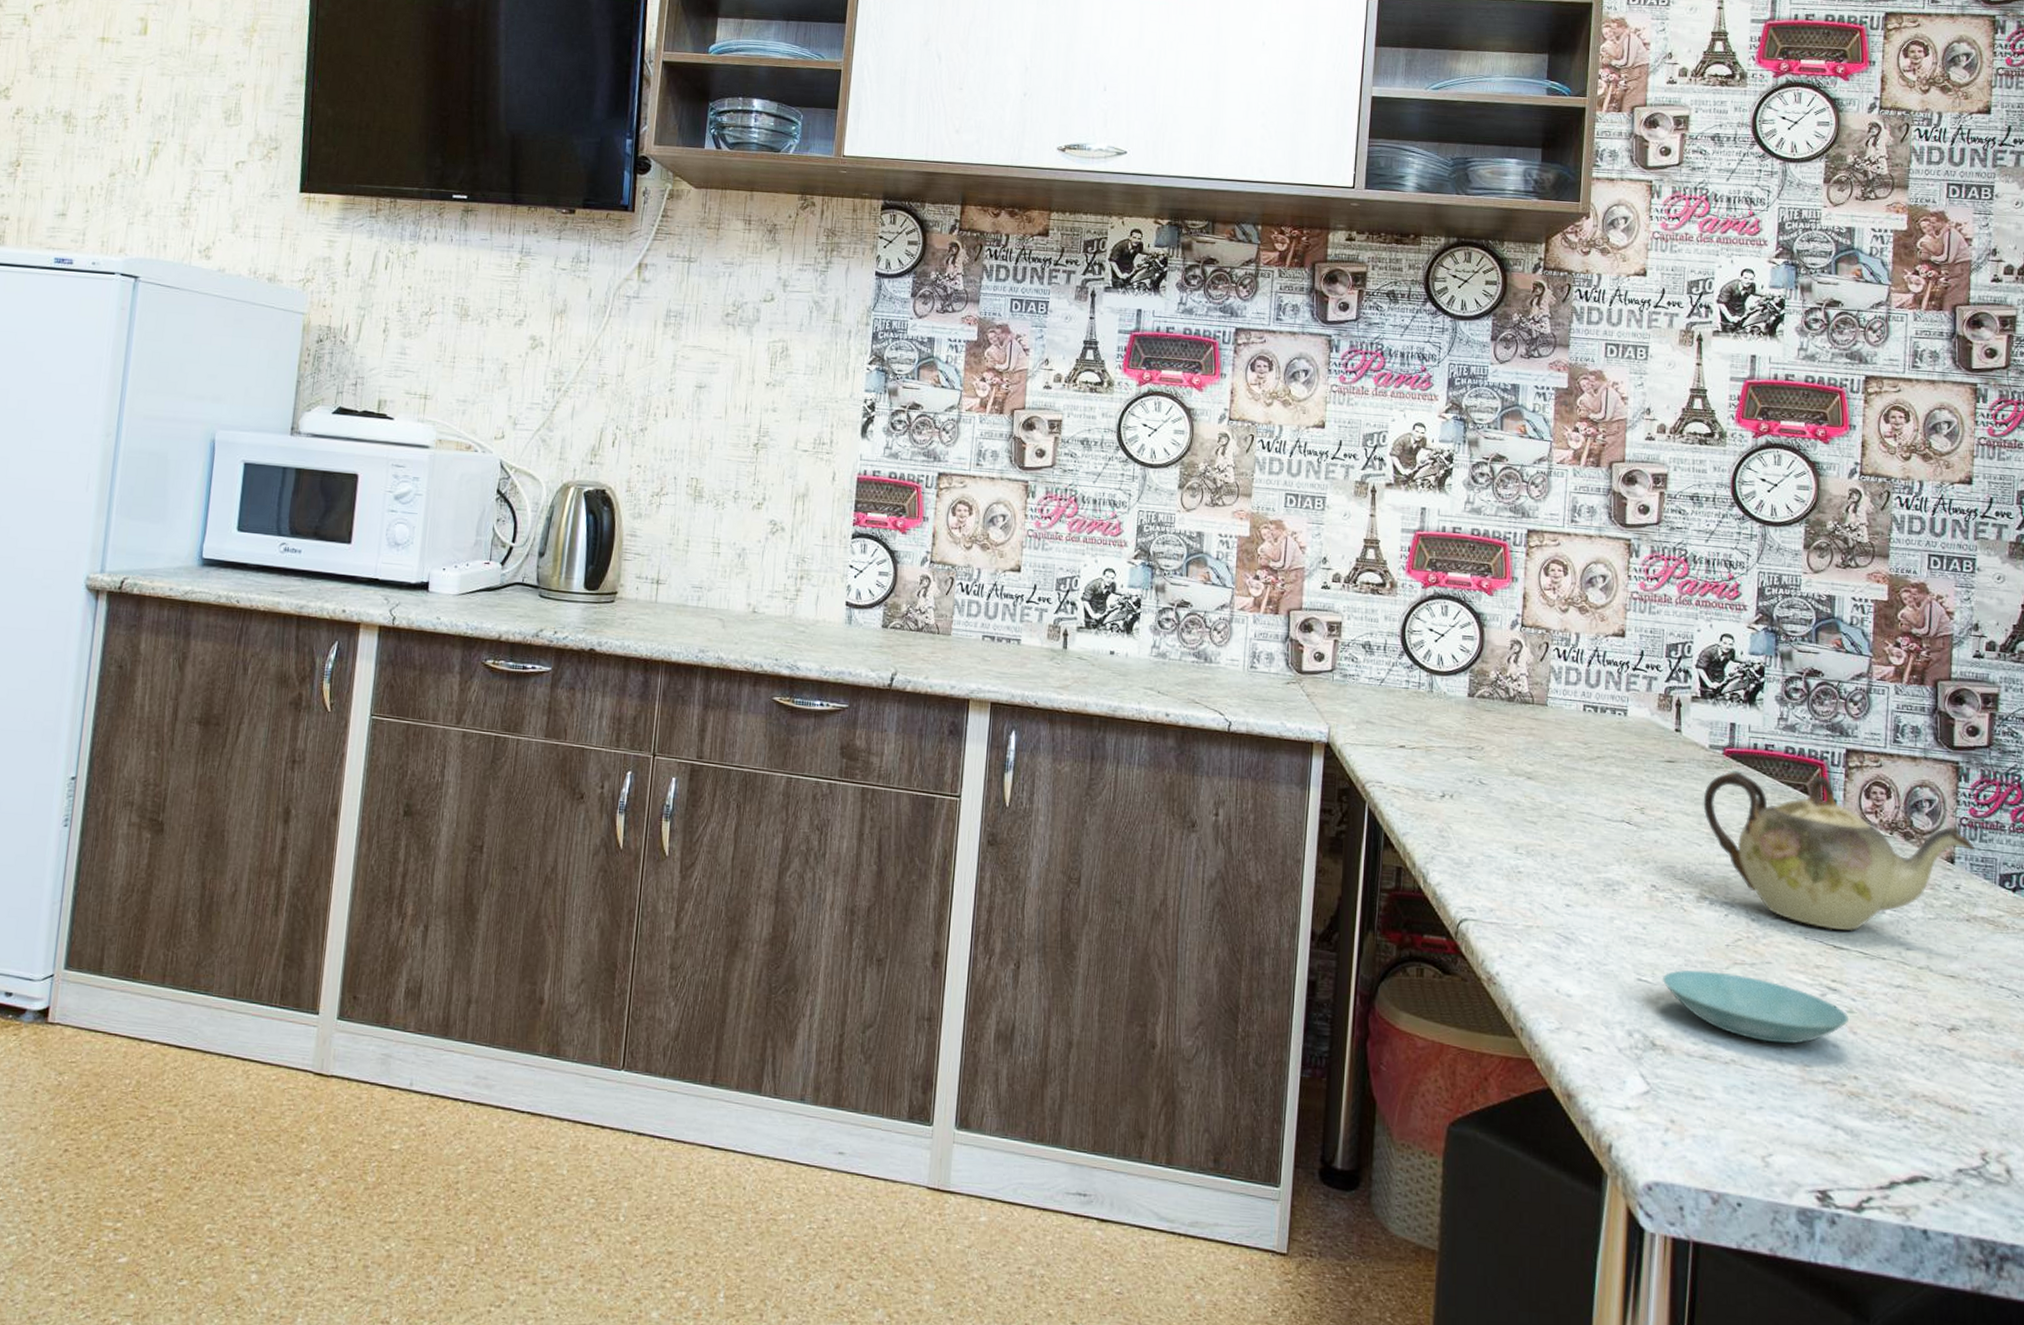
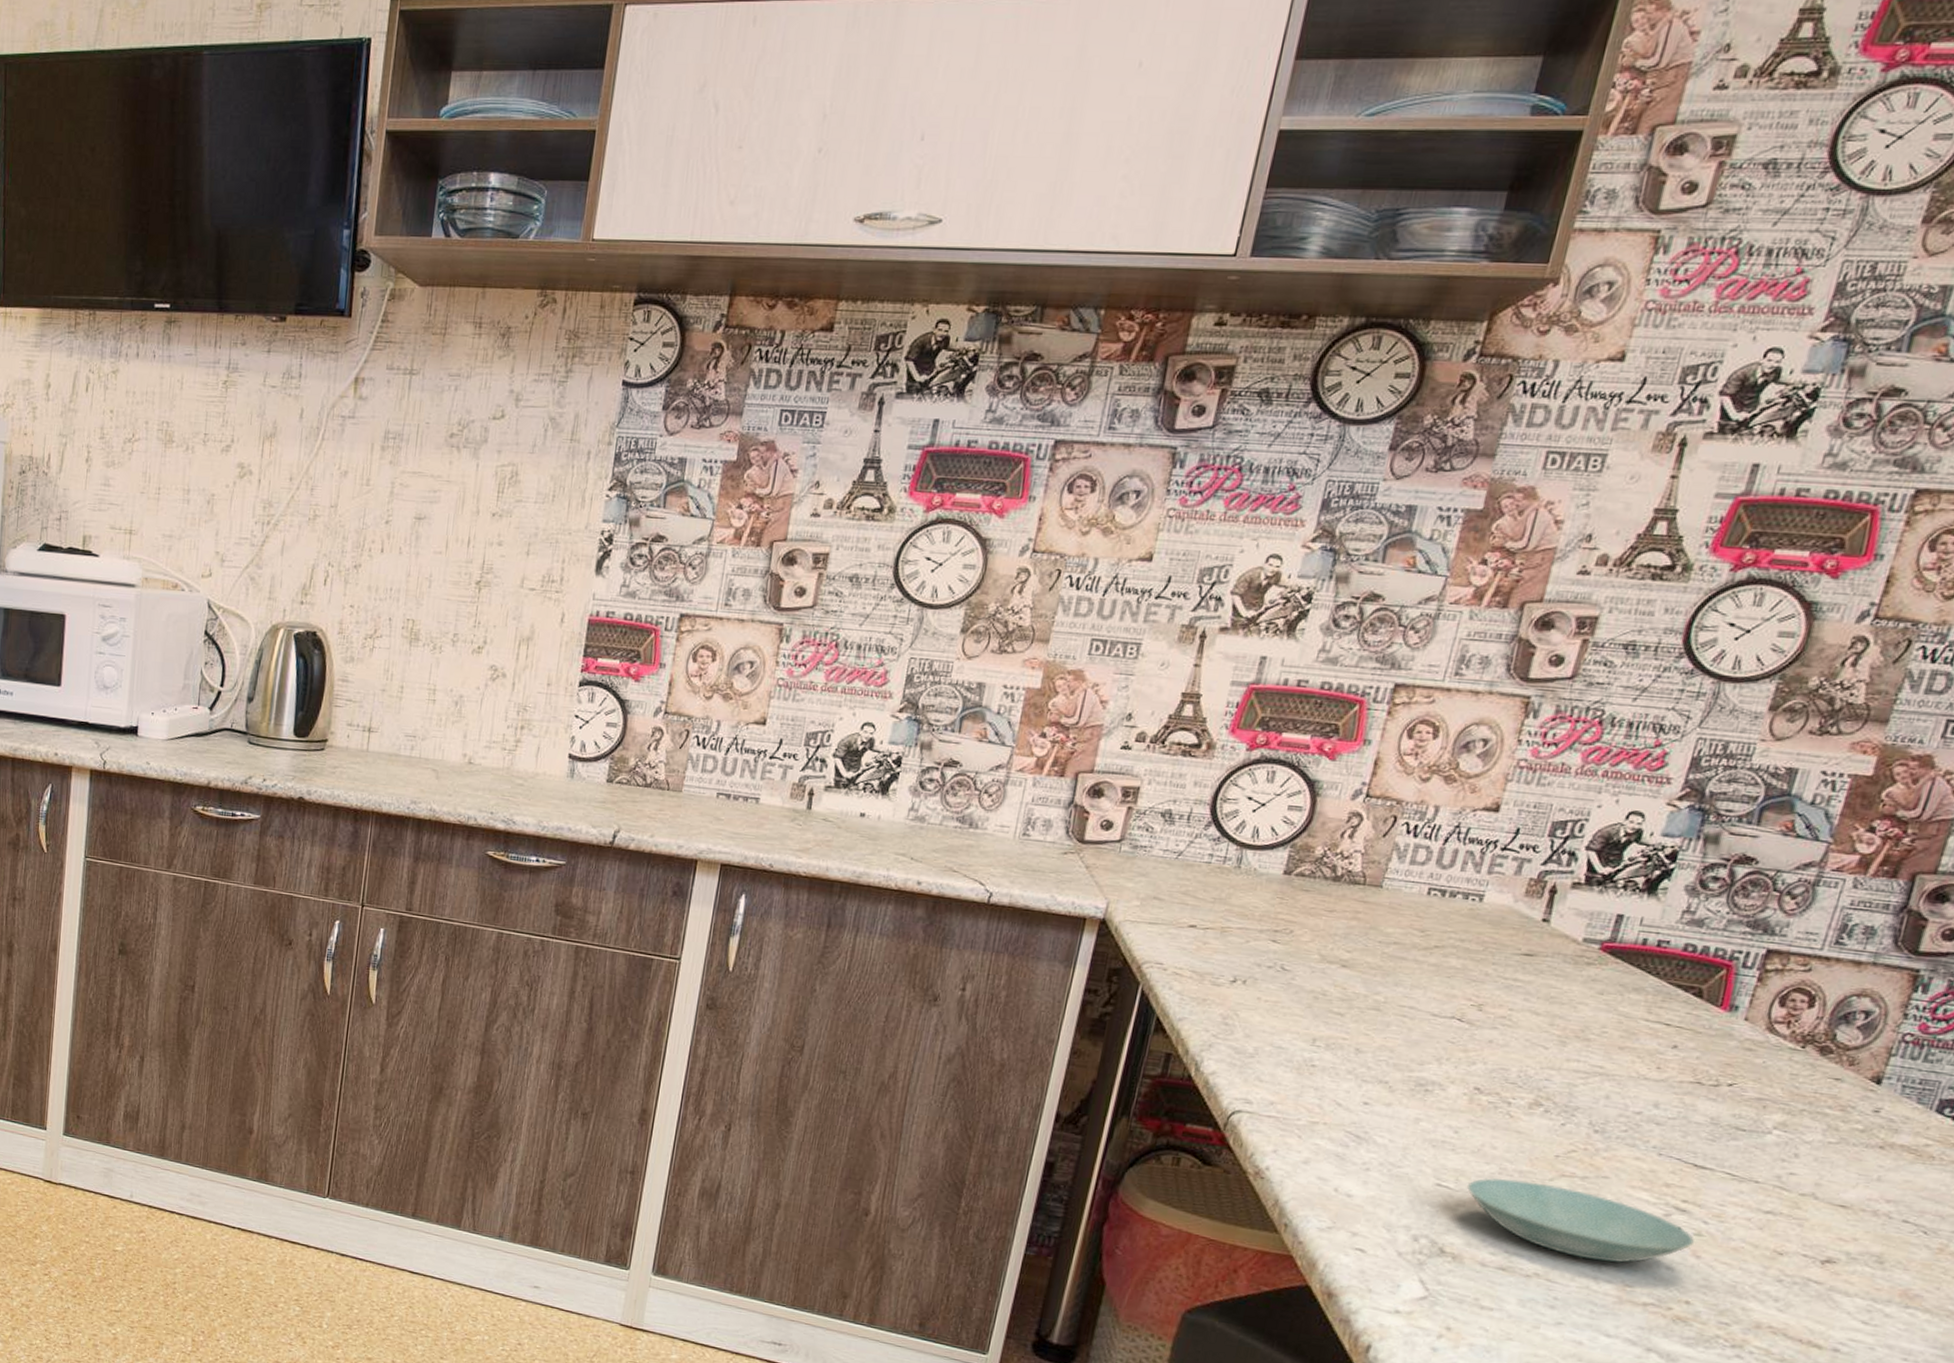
teapot: present [1703,771,1975,932] -> none [1560,968,1915,1151]

